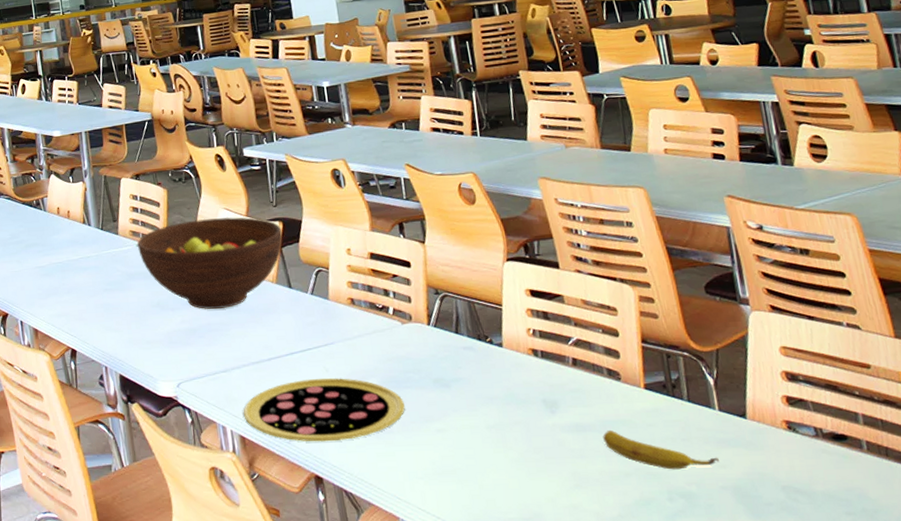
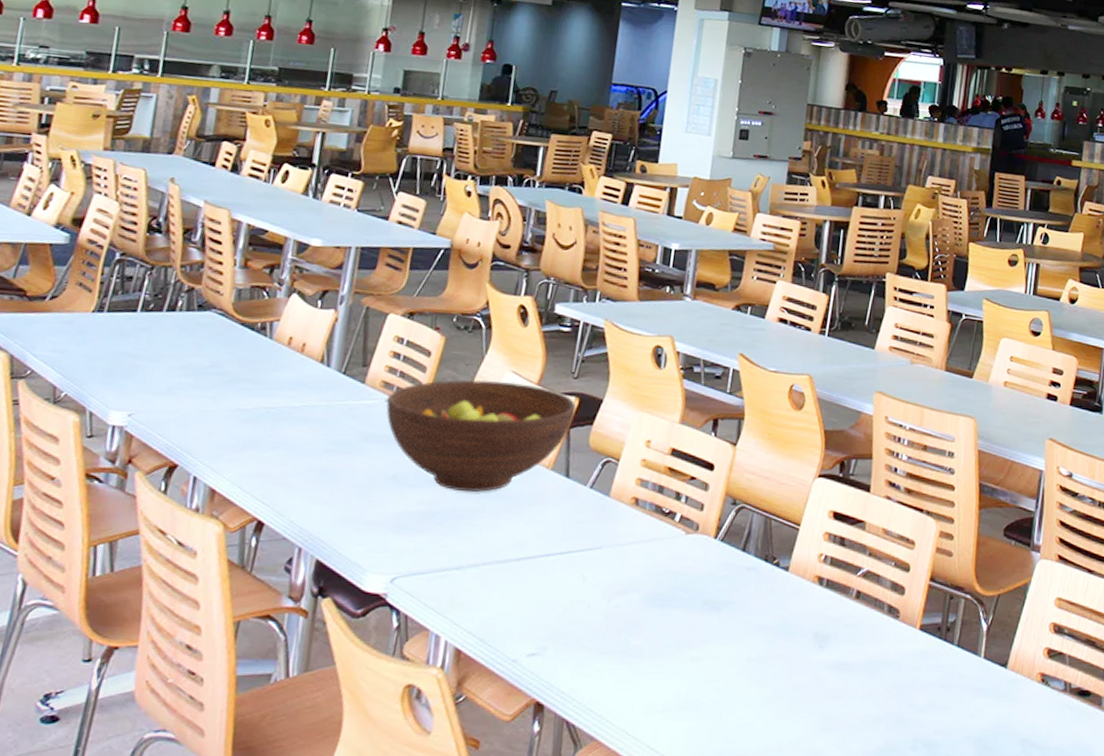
pizza: present [243,378,405,442] -> none [466,587,664,663]
banana: present [603,430,719,470] -> none [864,671,970,717]

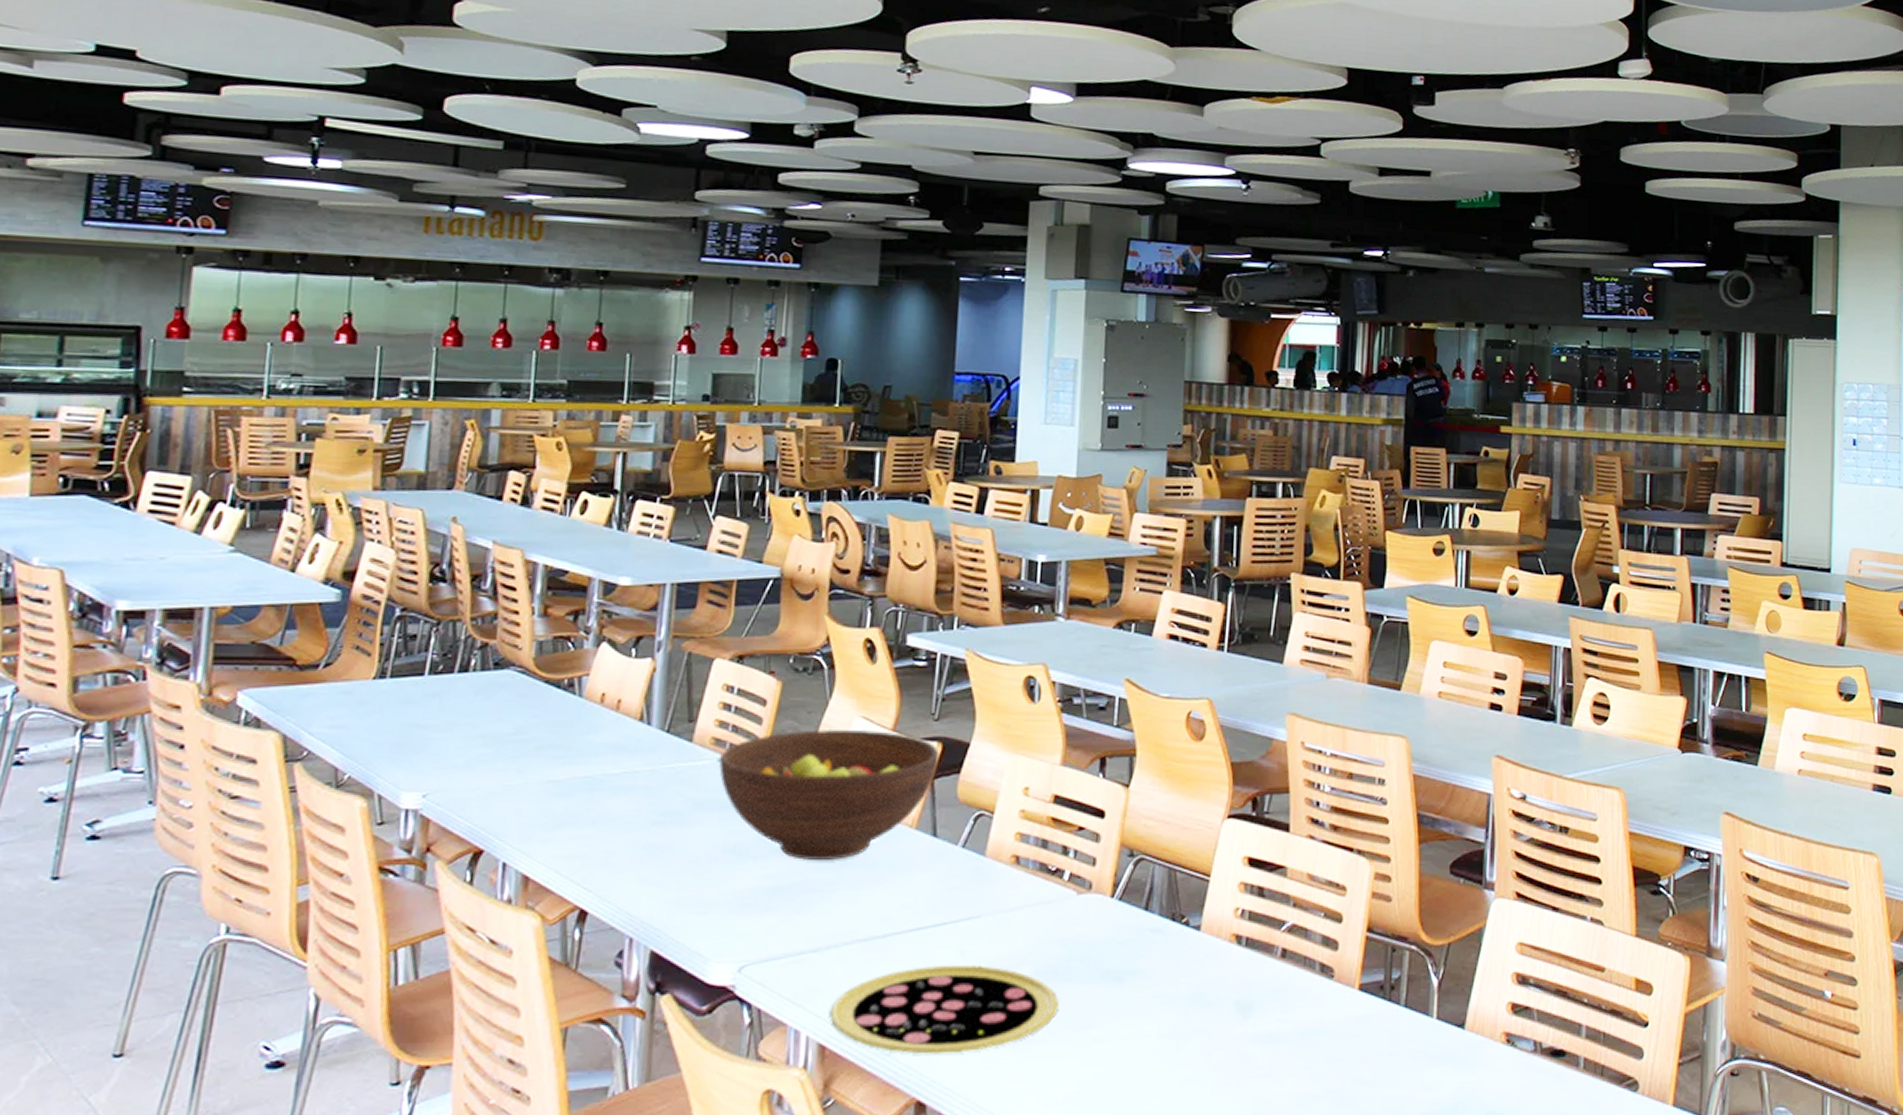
pizza: none [466,587,664,663] -> present [830,965,1059,1054]

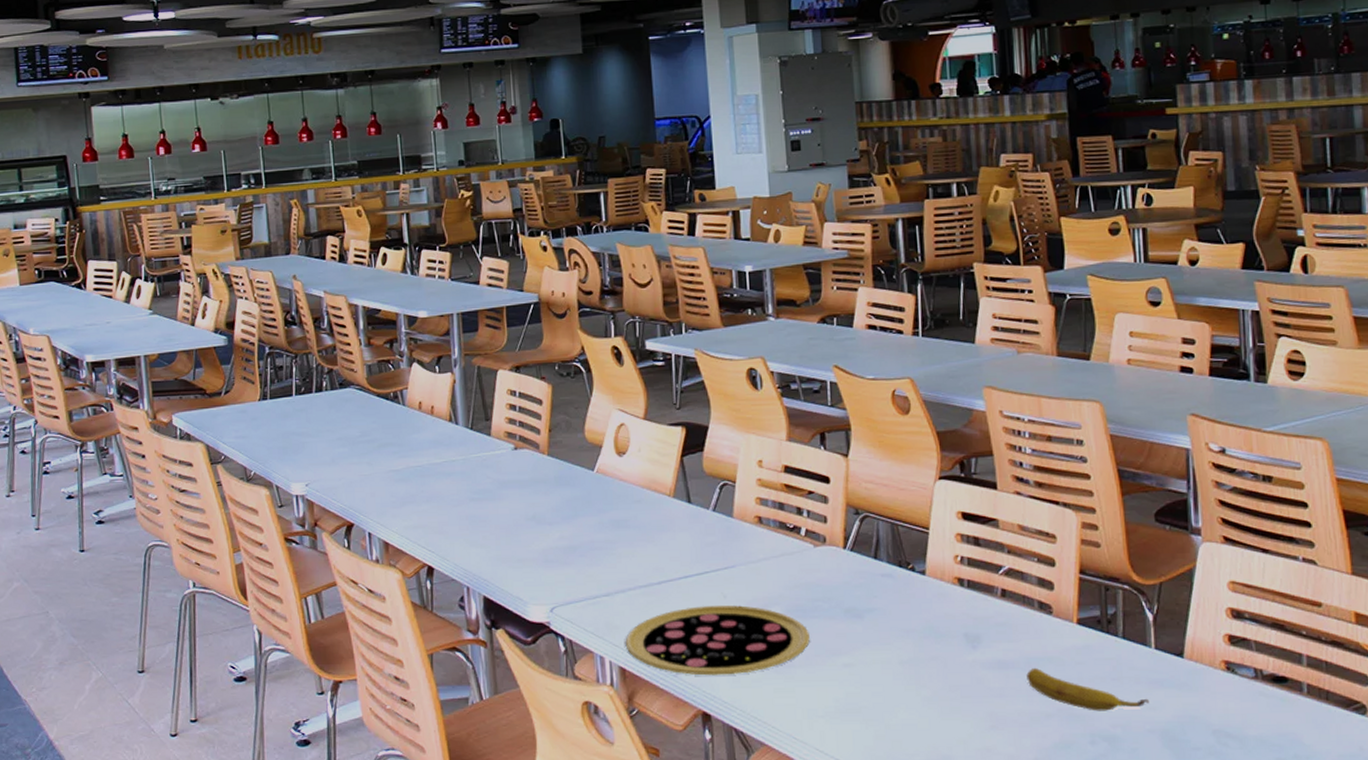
fruit bowl: present [718,728,940,861] -> none [512,419,685,525]
banana: none [1298,1042,1425,1093] -> present [1026,668,1149,711]

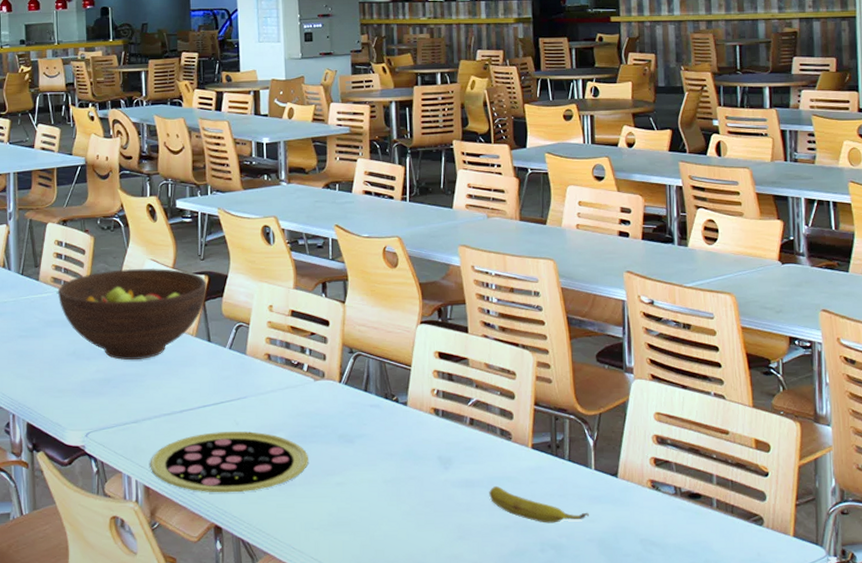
fruit bowl: none [512,419,685,525] -> present [57,268,207,361]

